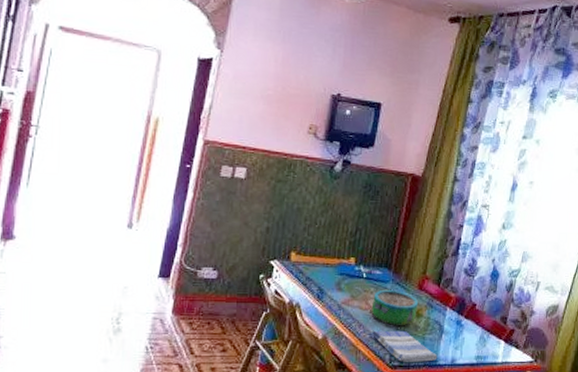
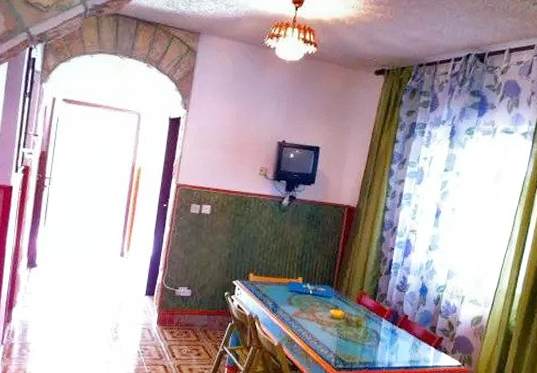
decorative bowl: present [371,289,418,326] -> none [318,303,357,335]
dish towel: present [372,330,438,362] -> none [320,338,376,365]

